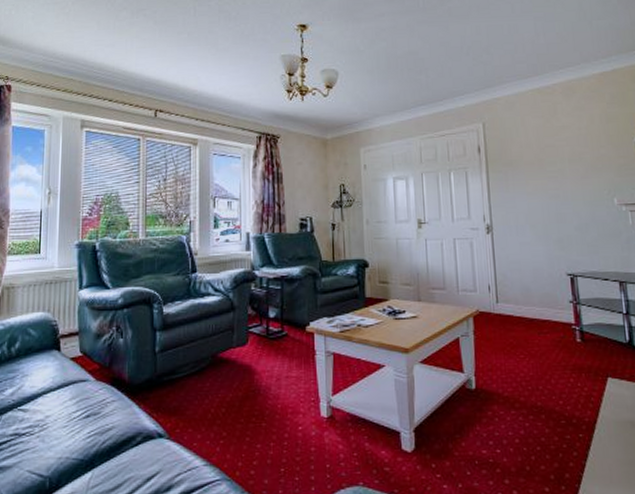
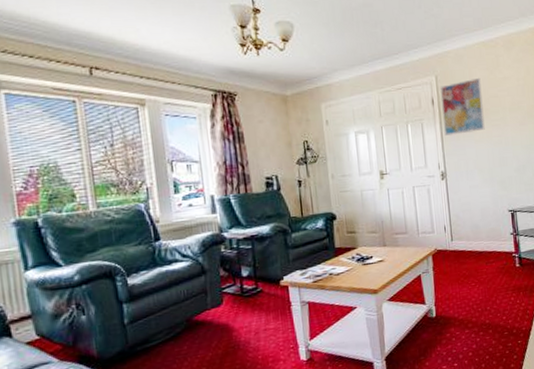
wall art: none [487,125,539,186] -> present [440,77,485,136]

